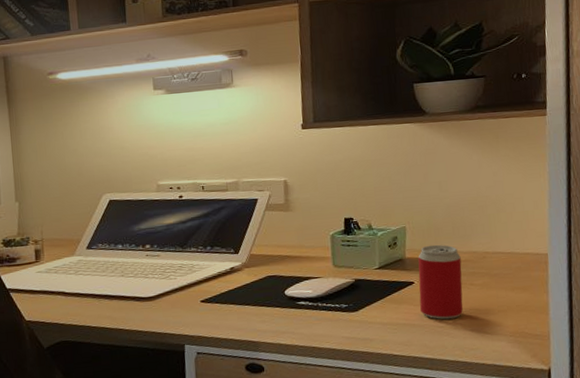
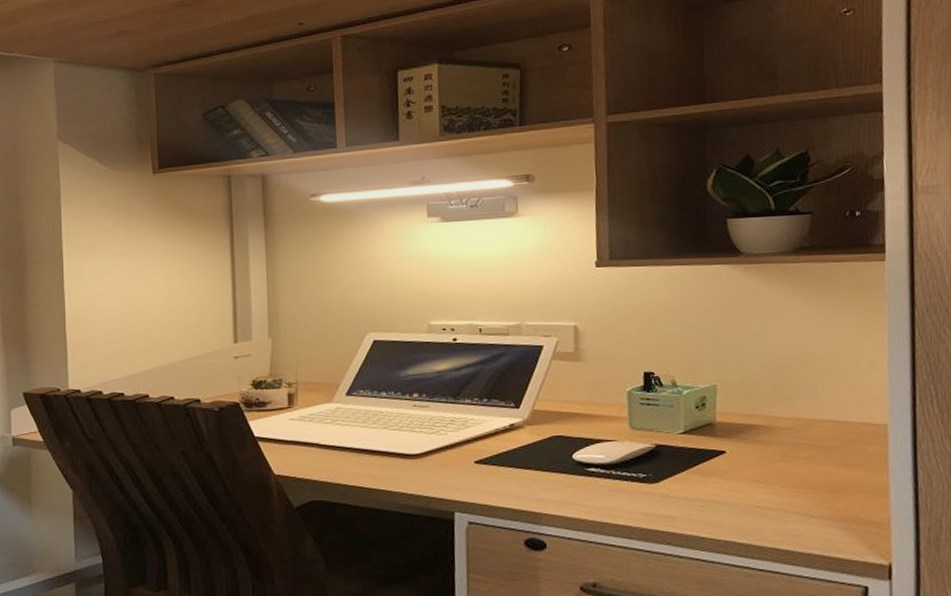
beverage can: present [418,244,463,320] -> none [730,408,785,498]

